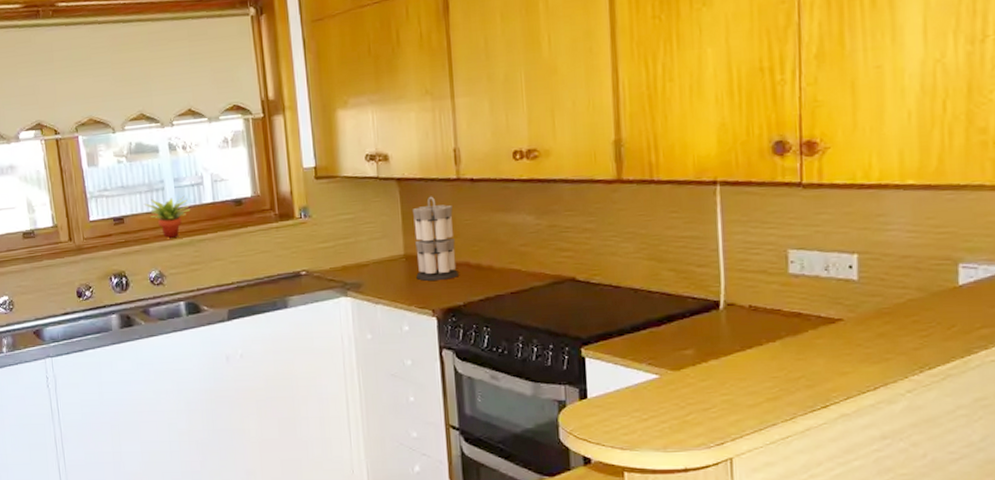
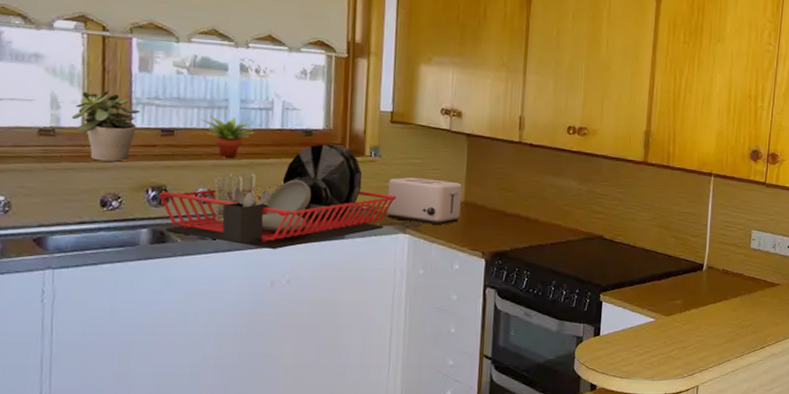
potted plant: none [44,187,94,255] -> present [71,89,140,162]
dish rack: none [119,209,333,325] -> present [157,143,397,250]
toaster: none [322,234,402,285] -> present [386,176,462,226]
spice rack: present [413,196,459,281] -> none [472,153,512,227]

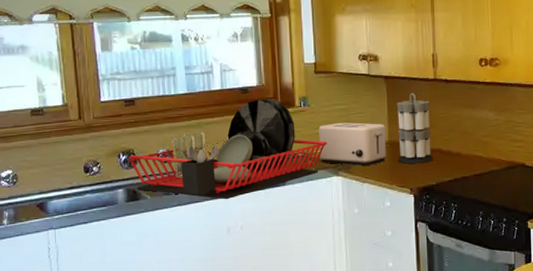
potted plant: present [71,89,140,162] -> none [54,69,106,133]
succulent plant: present [201,116,255,158] -> none [155,82,200,120]
spice rack: none [472,153,512,227] -> present [397,92,433,164]

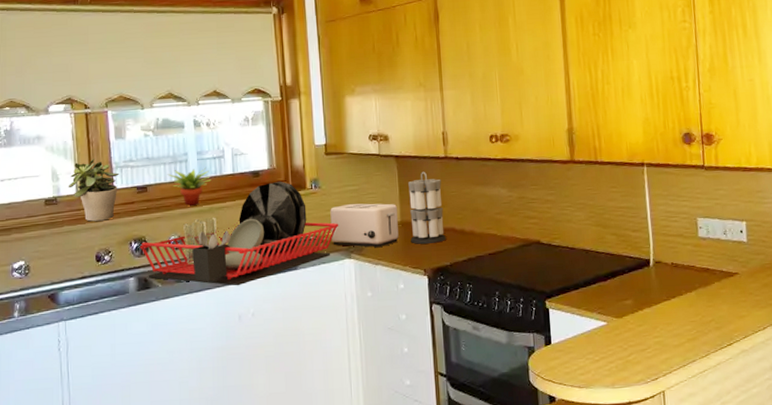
potted plant: none [54,69,106,133] -> present [68,158,119,222]
succulent plant: none [155,82,200,120] -> present [167,167,212,206]

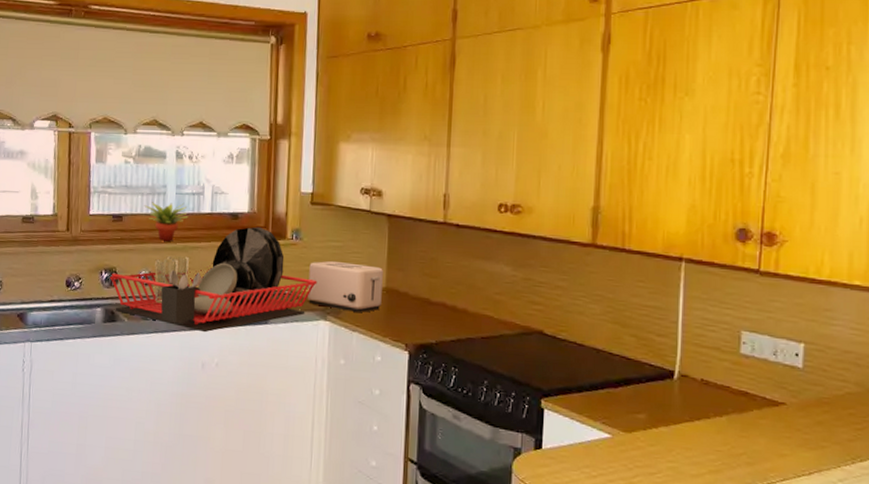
potted plant: present [68,158,119,222] -> none [45,179,96,246]
spice rack: present [408,171,446,244] -> none [394,235,436,317]

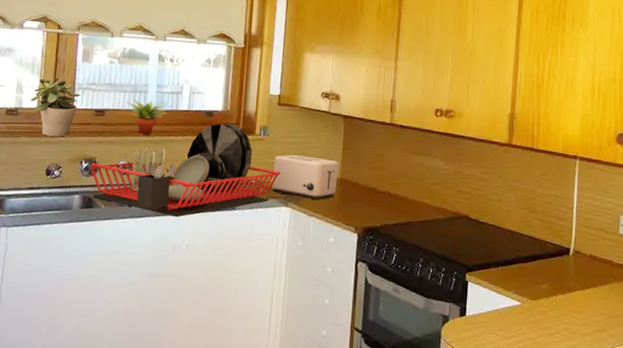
potted plant: none [45,179,96,246] -> present [30,76,81,137]

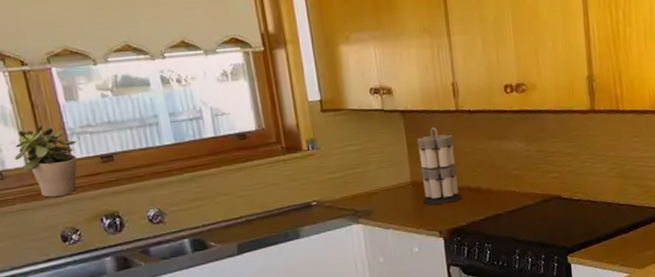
dish rack: present [88,123,281,218] -> none [112,143,343,260]
succulent plant: present [126,99,167,135] -> none [135,130,190,175]
toaster: present [272,154,338,200] -> none [331,163,410,212]
spice rack: none [346,134,384,204] -> present [417,127,461,205]

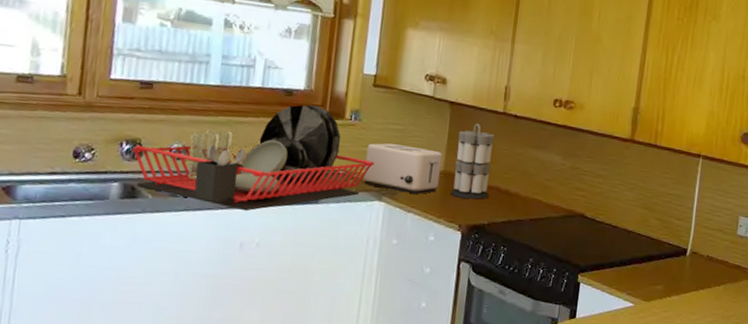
potted plant: present [14,124,78,198] -> none [50,38,121,113]
dish rack: none [112,143,343,260] -> present [131,104,375,211]
toaster: none [331,163,410,212] -> present [363,142,442,195]

